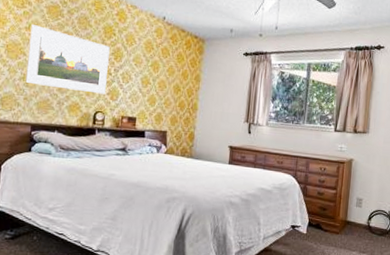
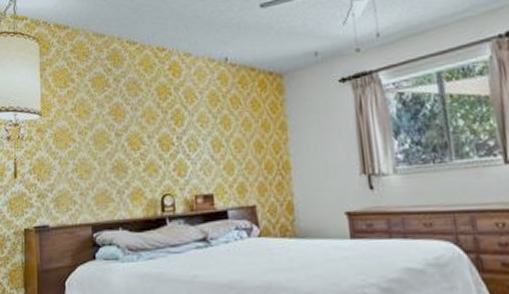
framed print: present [25,25,110,95] -> none [77,103,170,175]

